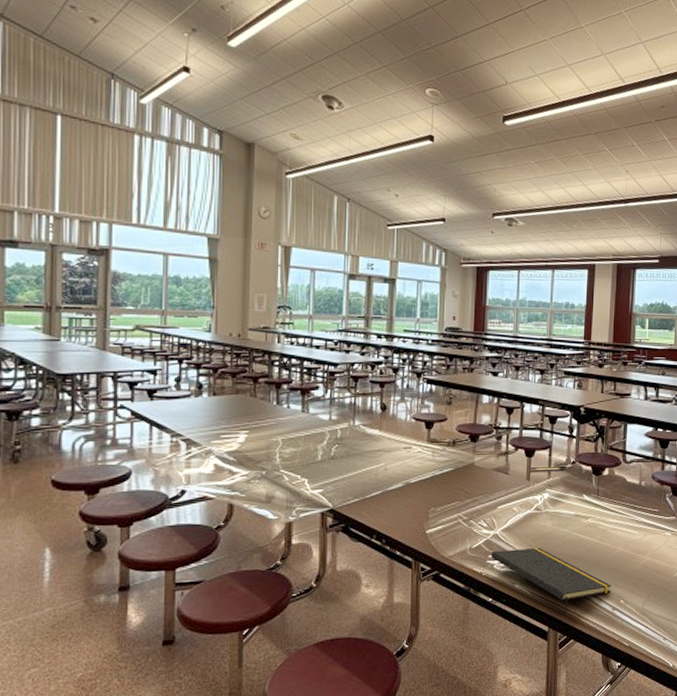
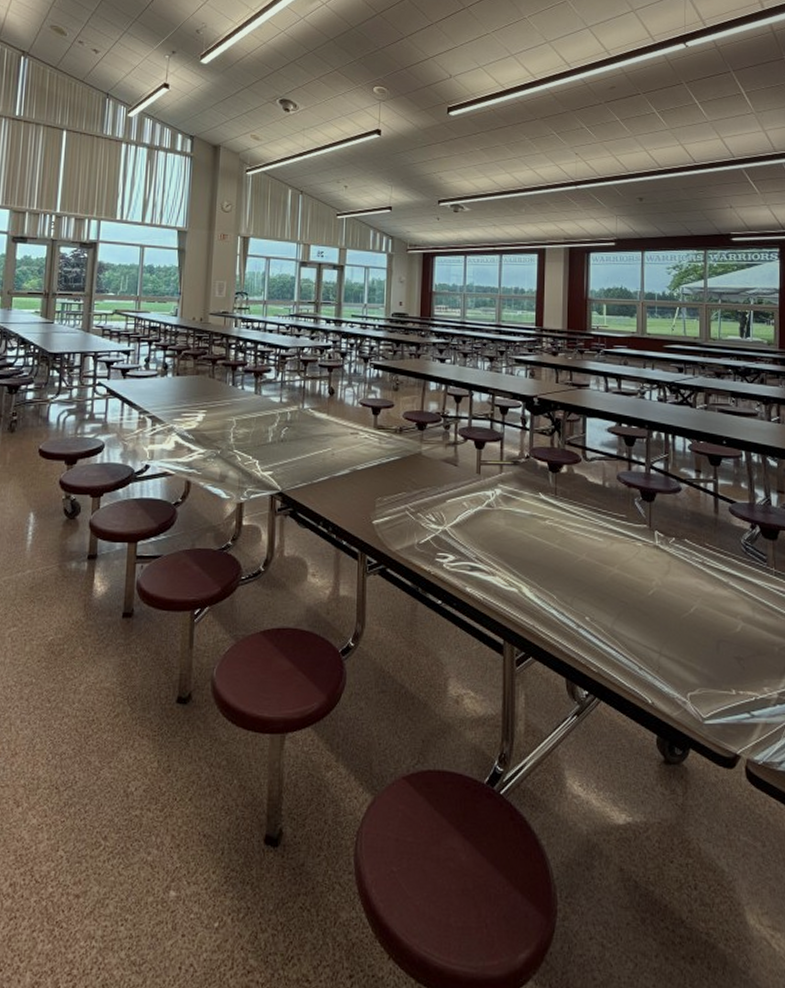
notepad: present [490,547,612,617] -> none [439,547,575,630]

